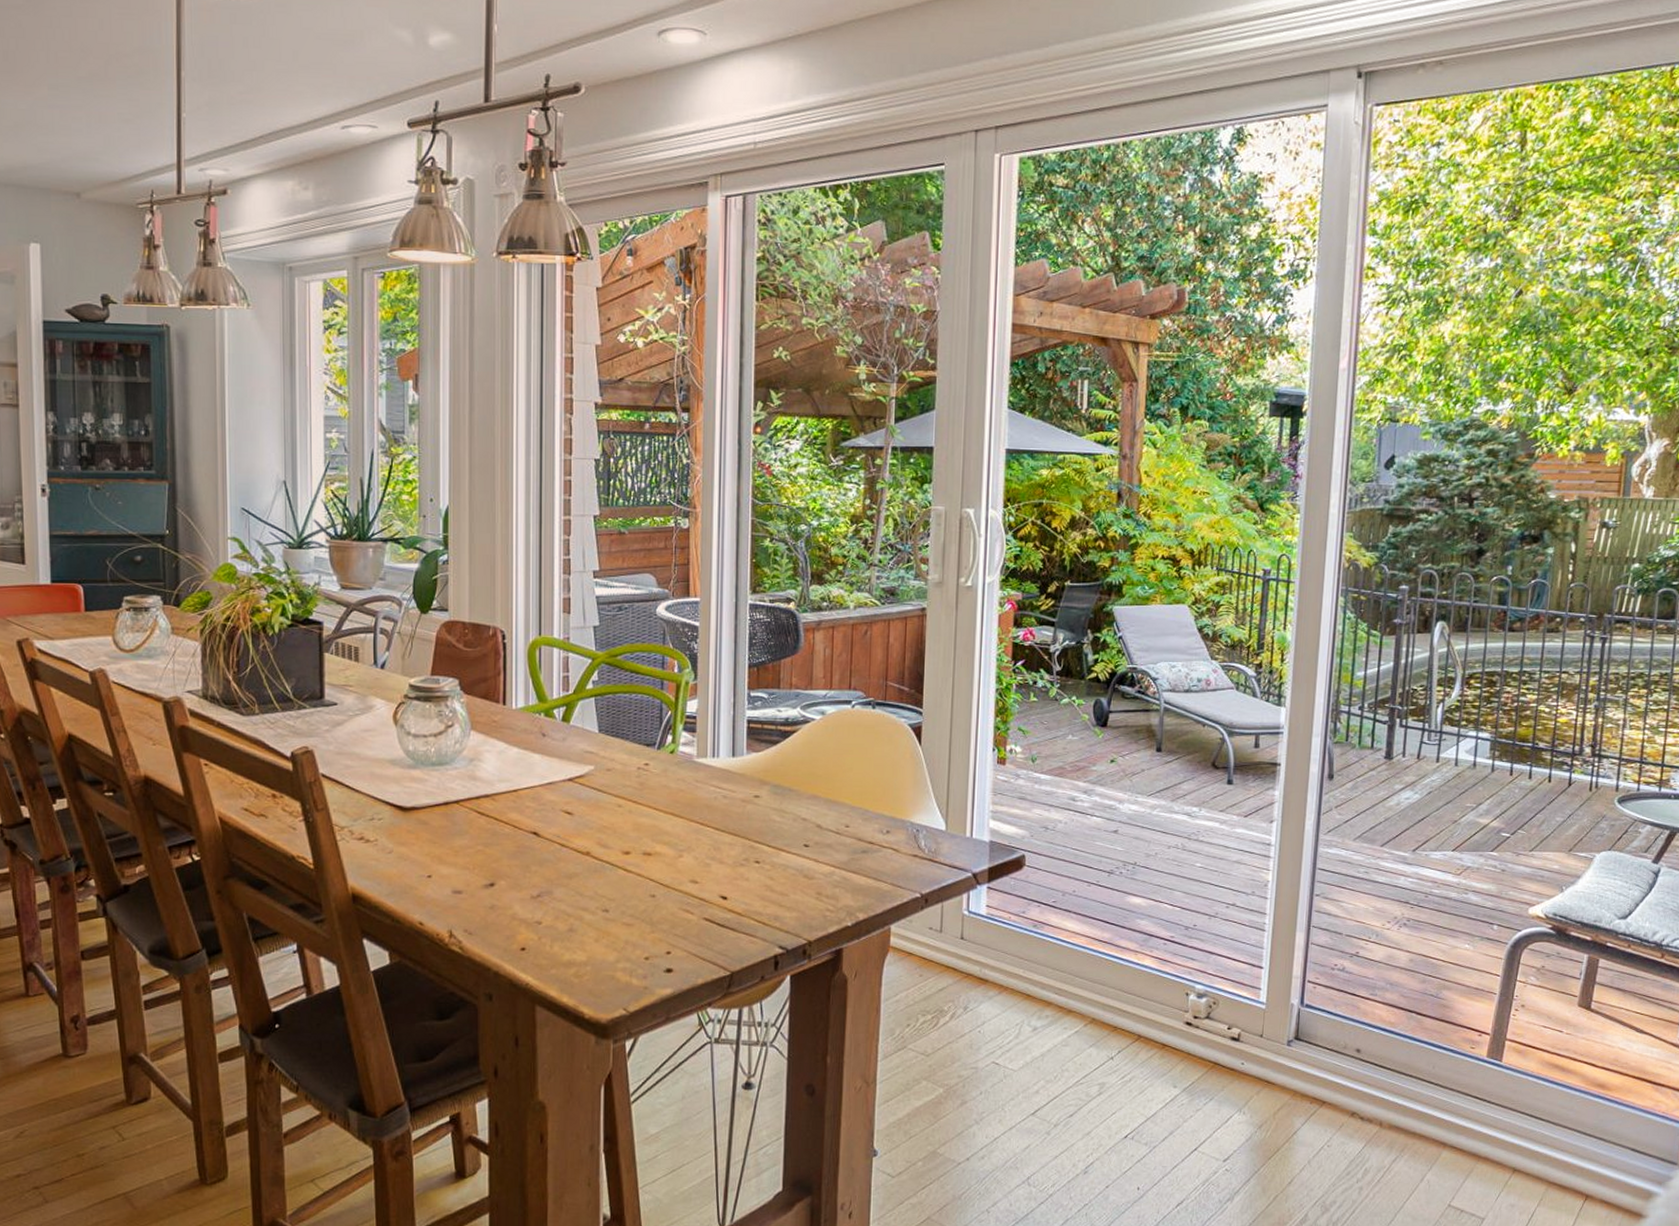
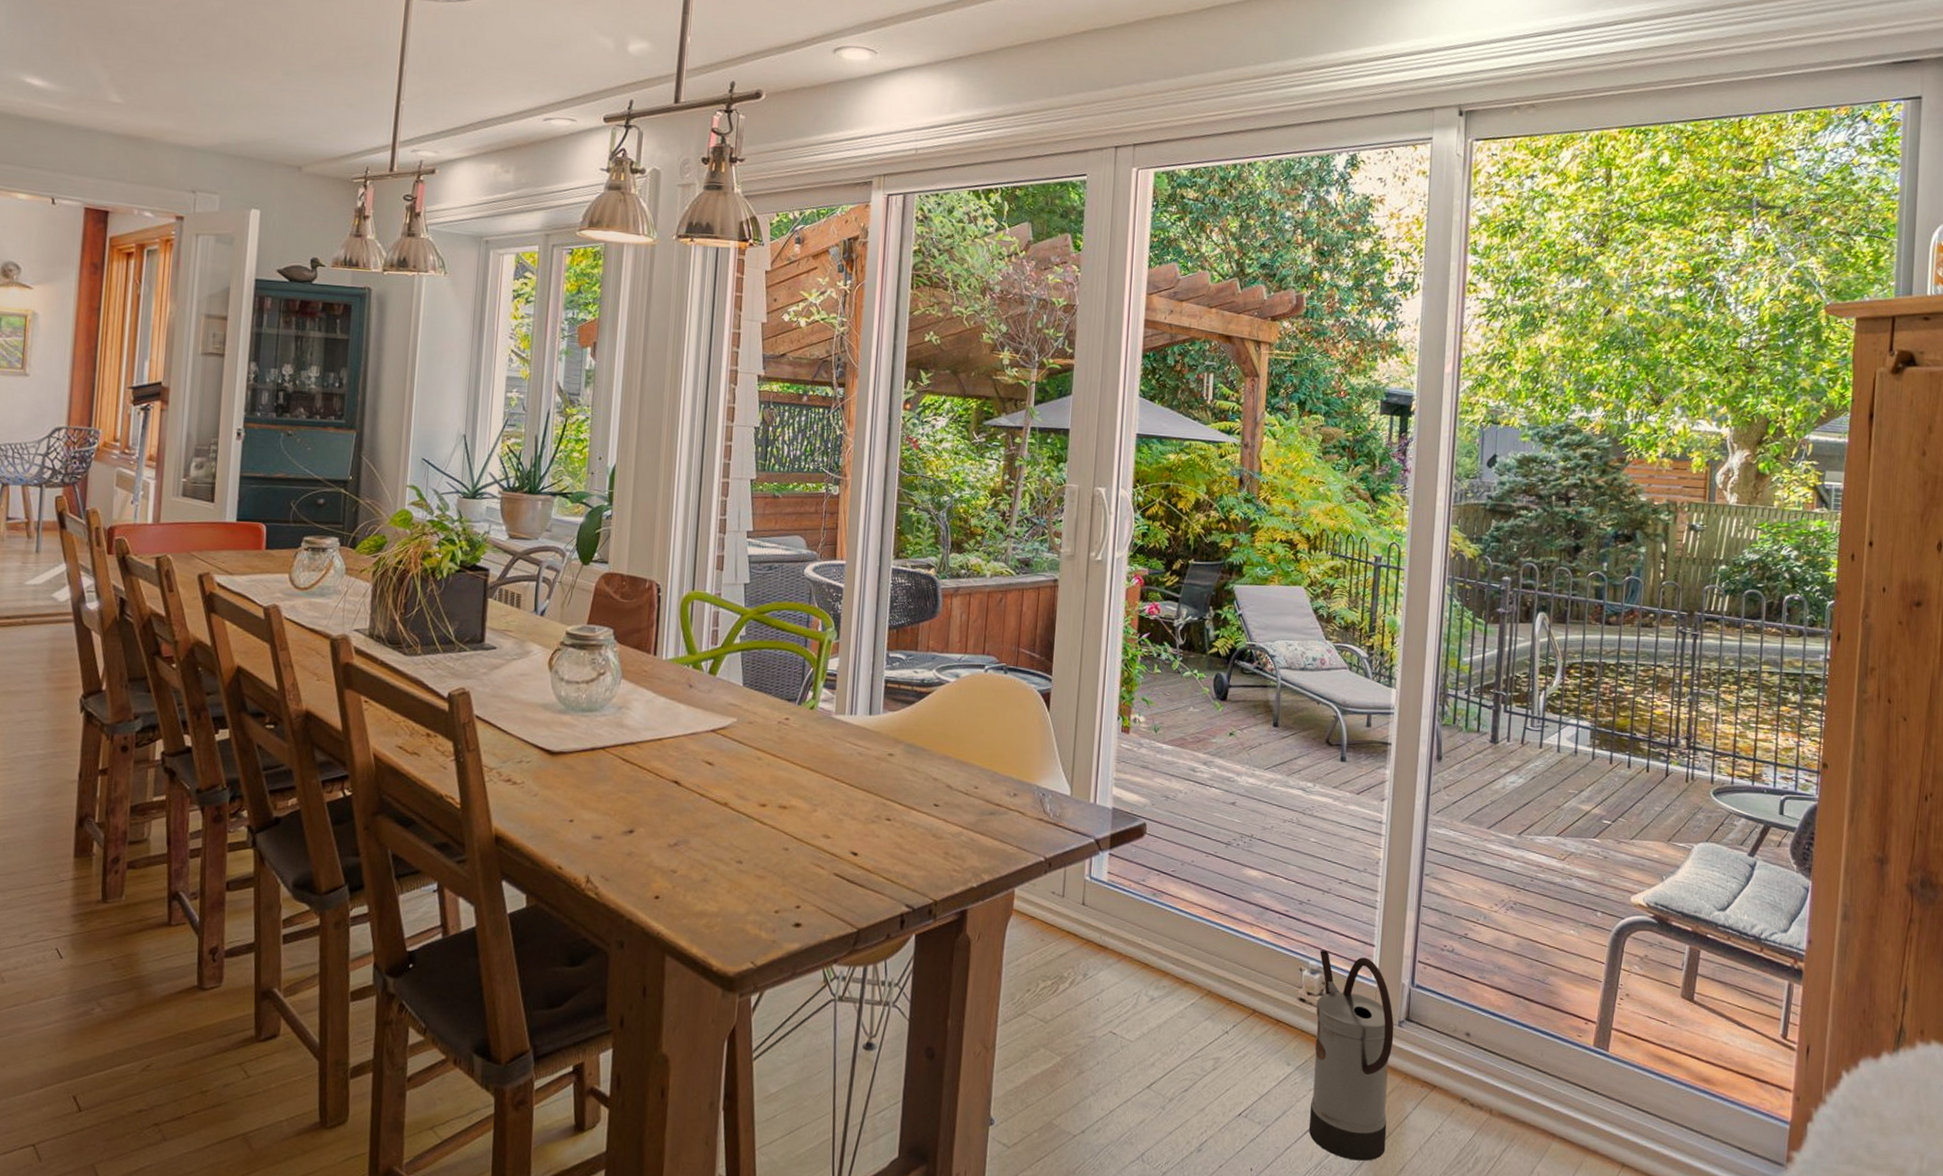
watering can: none [1197,973,1283,1176] -> present [1309,949,1394,1161]

